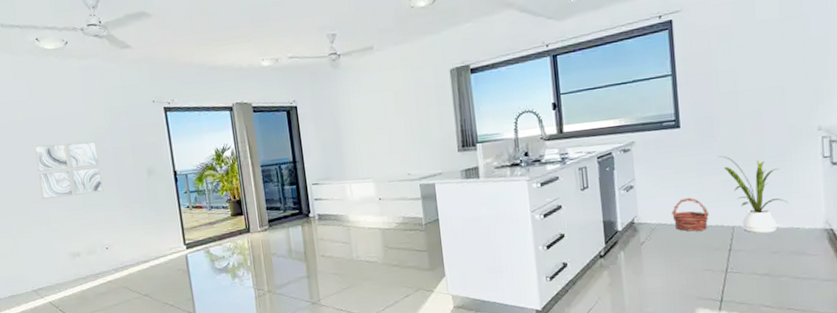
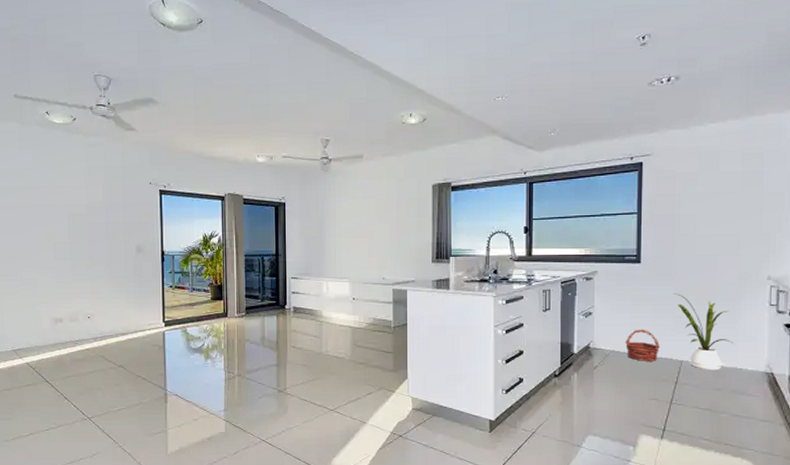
wall art: present [33,141,105,200] -> none [30,212,93,265]

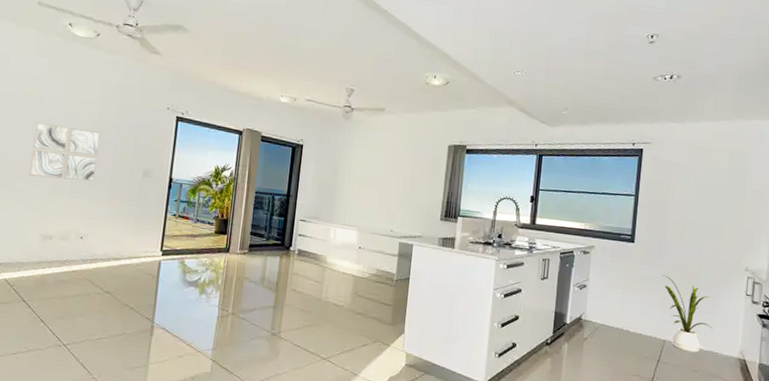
wall art: none [30,212,93,265] -> present [28,122,102,182]
basket: present [625,329,660,361] -> none [614,306,646,338]

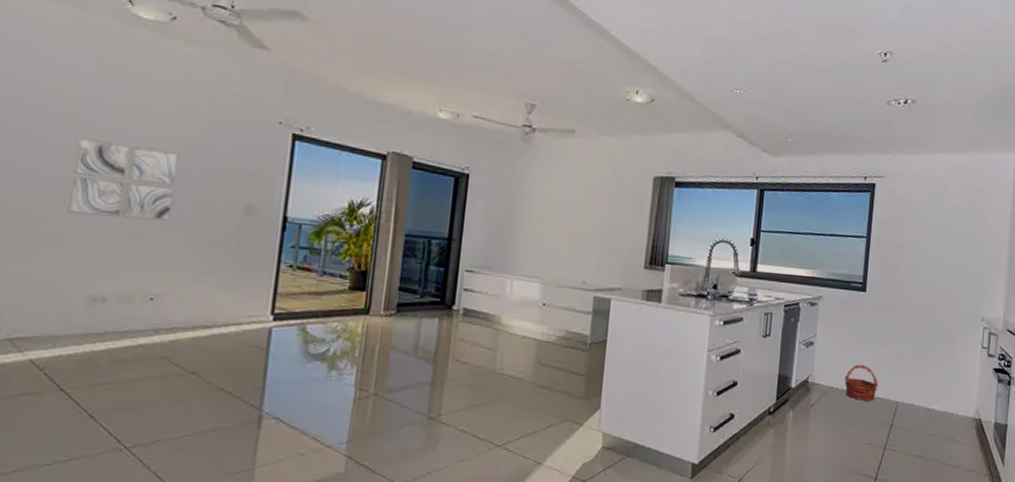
basket: none [614,306,646,338] -> present [844,364,878,401]
house plant: present [662,275,712,353] -> none [895,328,947,414]

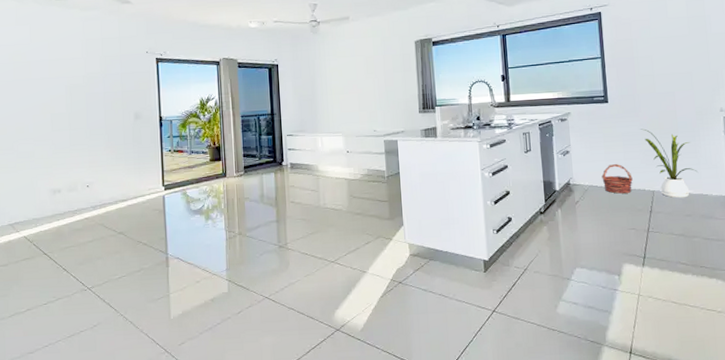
wall art: present [66,136,181,222] -> none [27,84,92,138]
house plant: none [895,328,947,414] -> present [640,128,698,198]

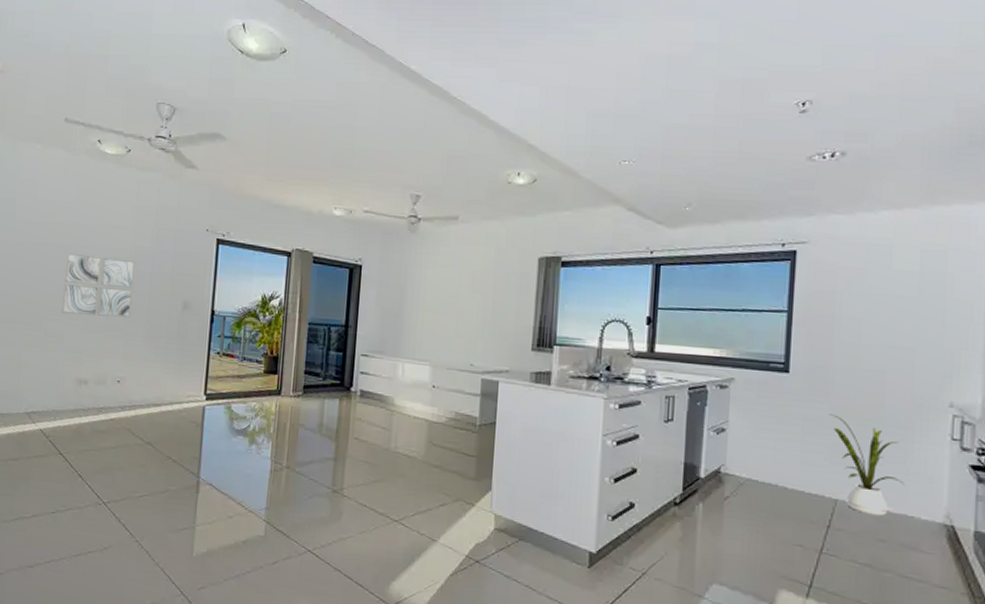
wall art: none [27,84,92,138] -> present [61,252,136,318]
basket: present [601,163,633,194] -> none [765,454,809,497]

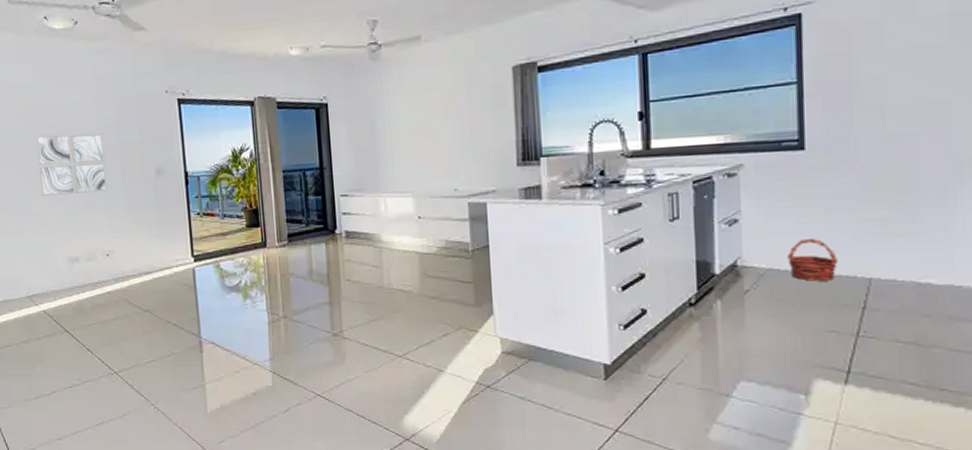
basket: none [765,454,809,497] -> present [787,237,838,281]
house plant: present [829,414,904,516] -> none [855,187,947,290]

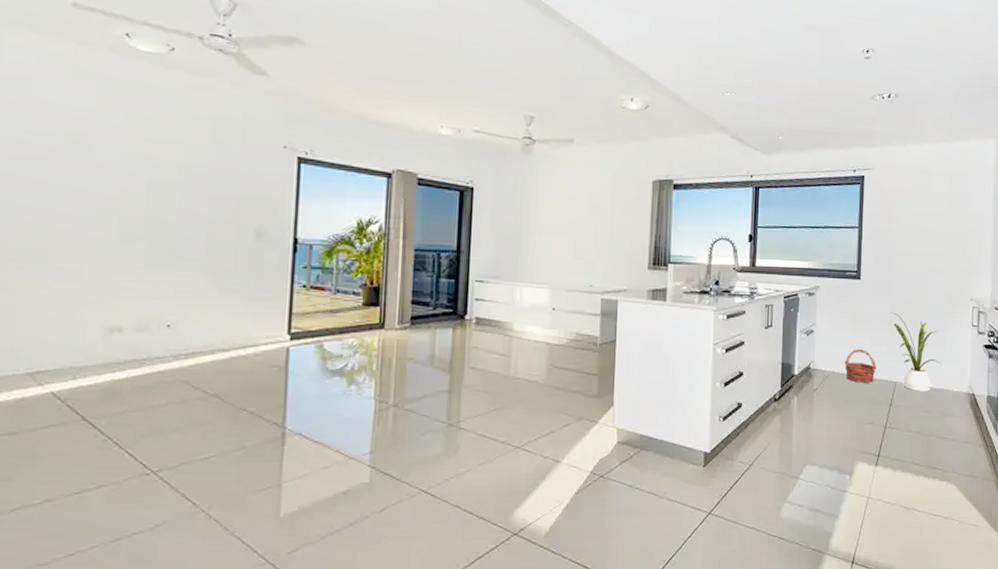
wall art: present [35,133,108,197] -> none [77,171,188,250]
house plant: none [855,187,947,290] -> present [890,312,941,392]

